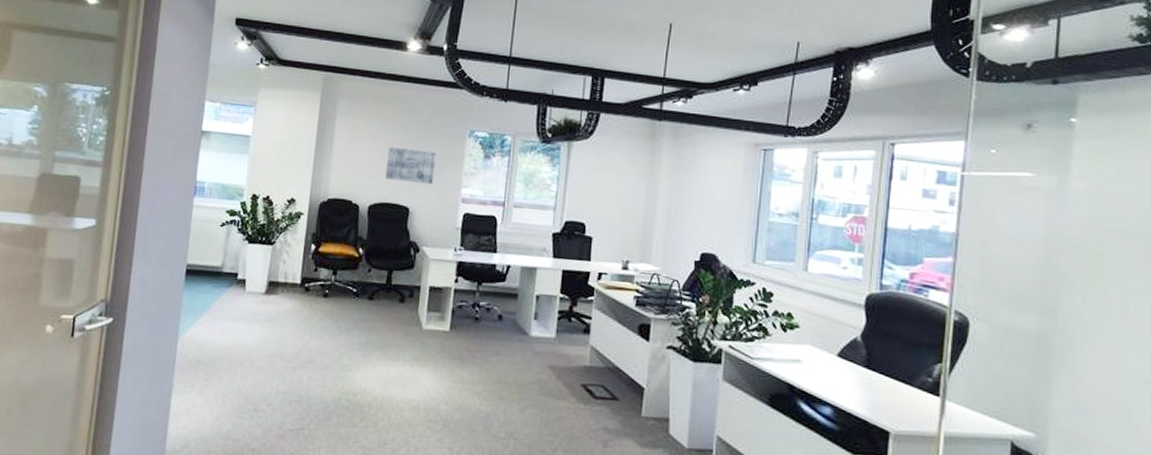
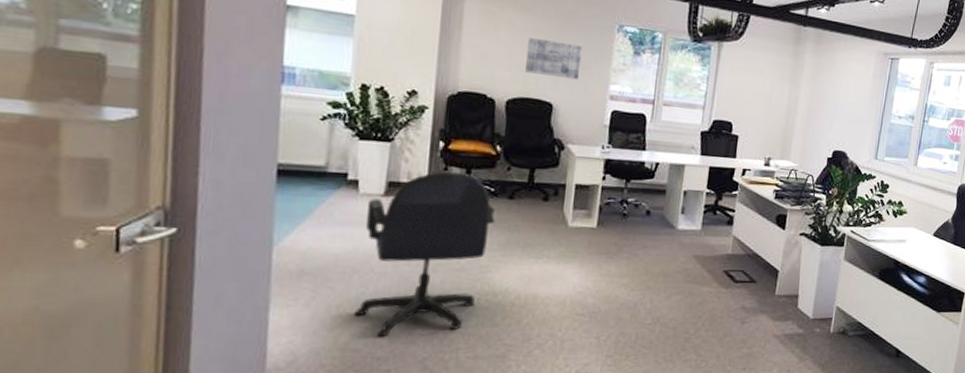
office chair: none [236,272,357,429] -> present [354,171,495,337]

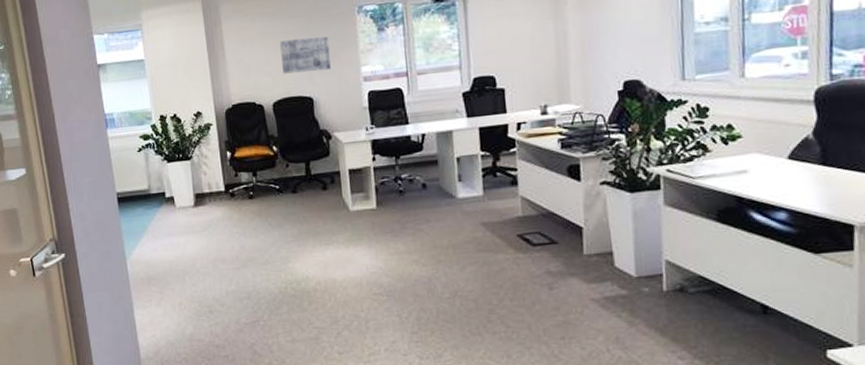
office chair: present [354,171,495,337] -> none [184,176,285,327]

